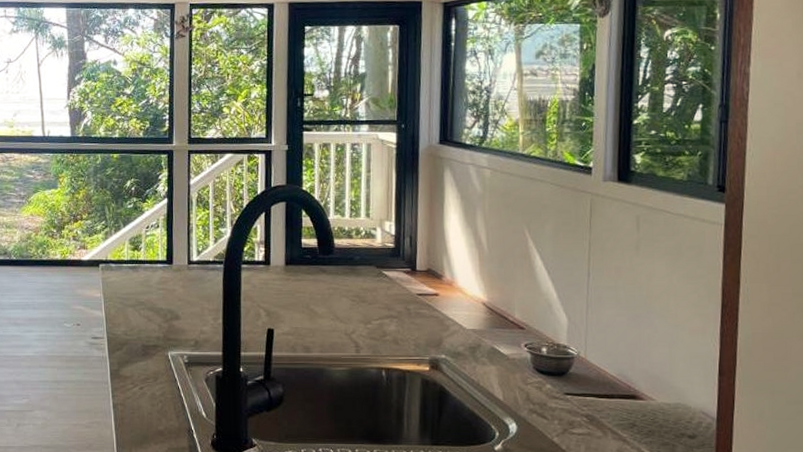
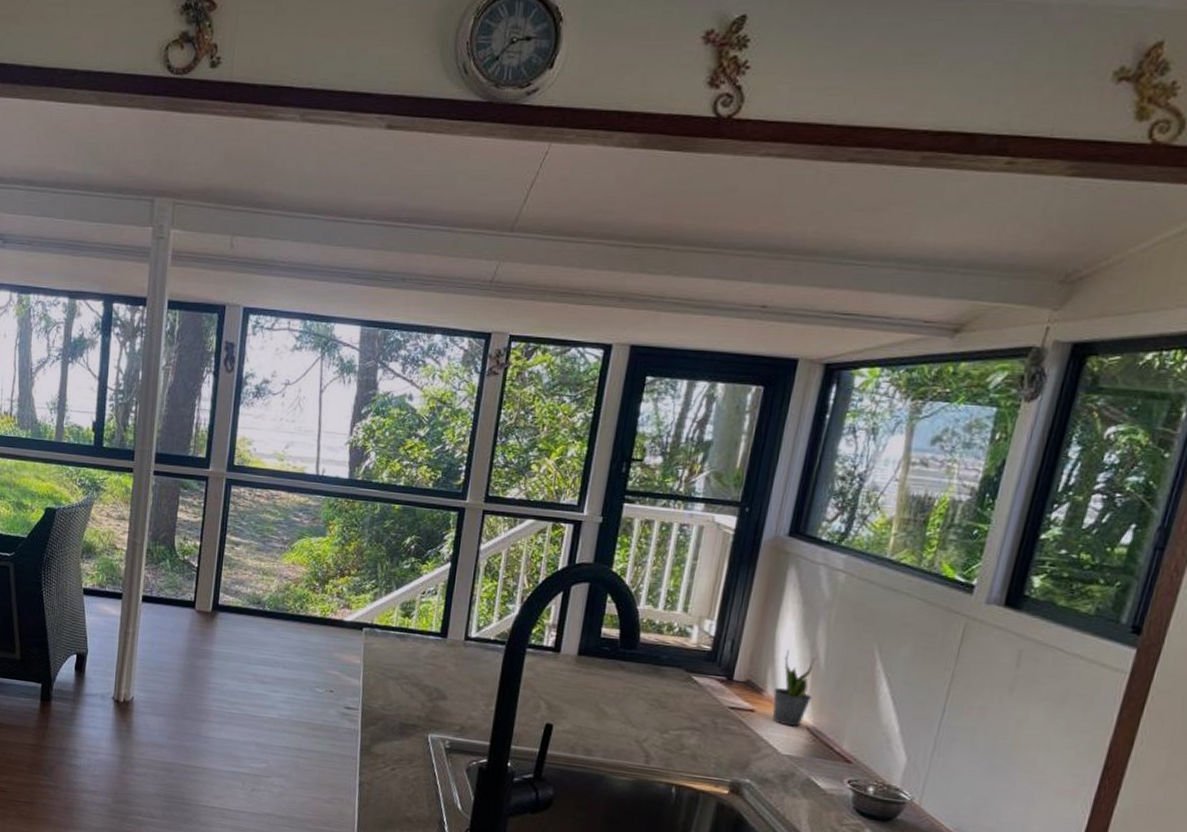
potted plant: none [451,238,483,304] -> present [772,649,816,727]

